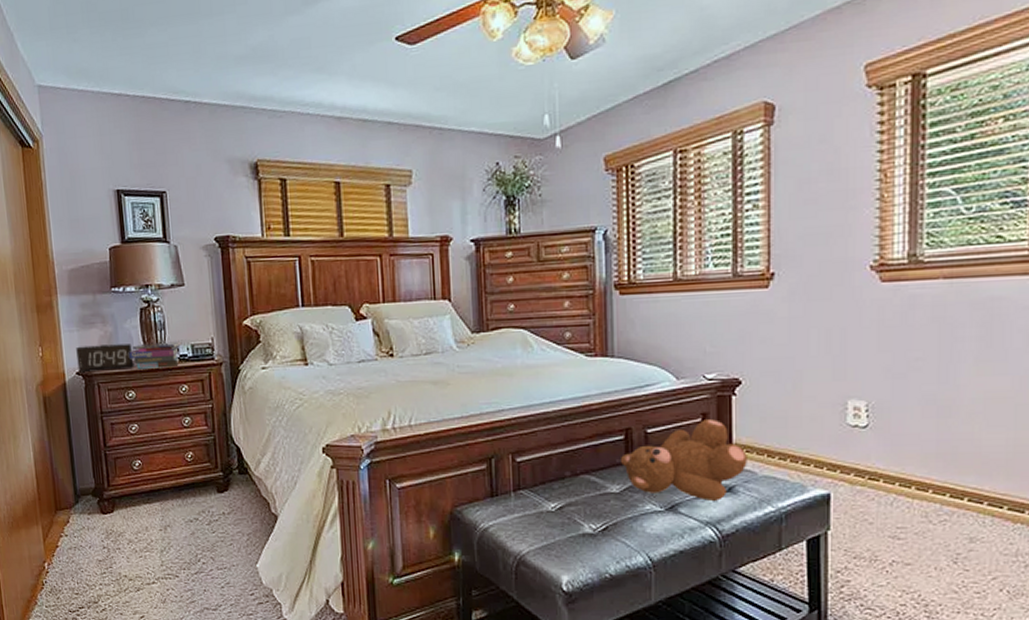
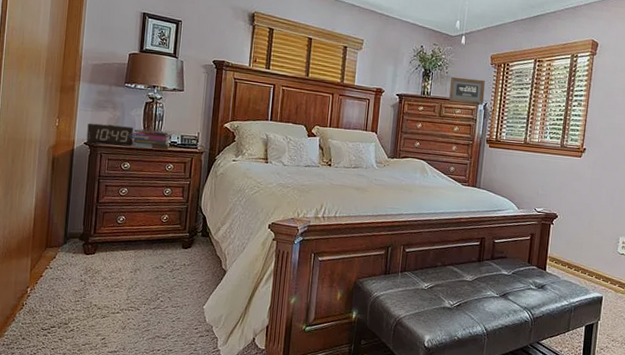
picture frame: none [548,195,603,237] -> present [449,76,485,105]
teddy bear: present [621,418,747,501] -> none [475,237,556,294]

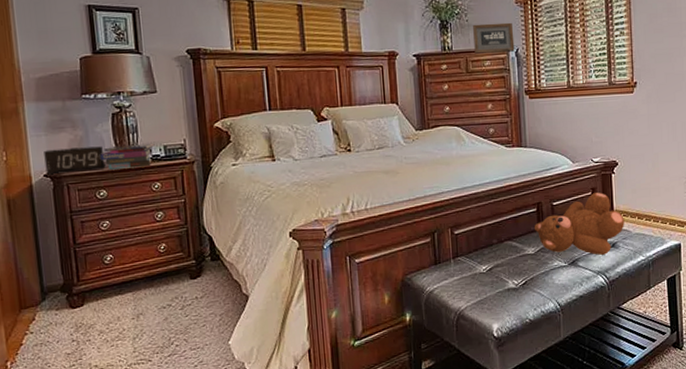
teddy bear: none [475,237,556,294] -> present [535,192,625,255]

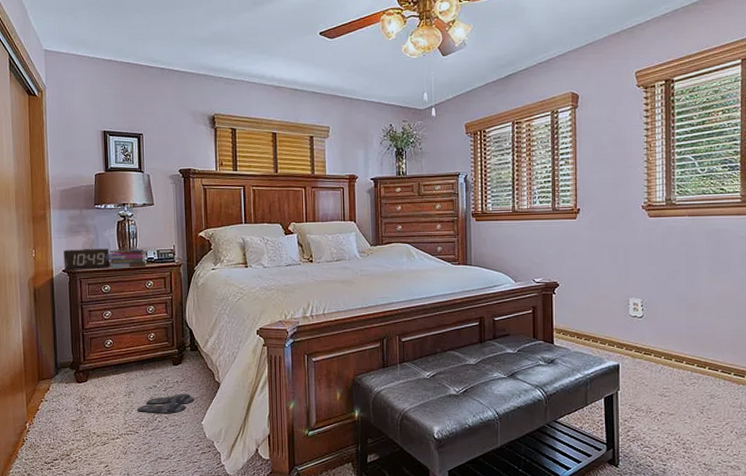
slippers: none [148,310,219,337] -> present [137,393,194,414]
picture frame: present [473,22,515,54] -> none [426,151,464,179]
teddy bear: present [535,192,625,255] -> none [477,310,564,370]

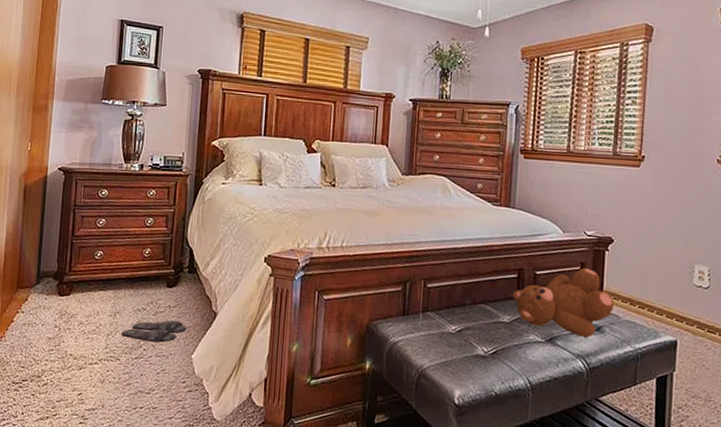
alarm clock: present [63,248,111,271] -> none [60,145,111,171]
books: present [107,247,149,269] -> none [108,150,155,174]
teddy bear: none [477,310,564,370] -> present [513,267,614,338]

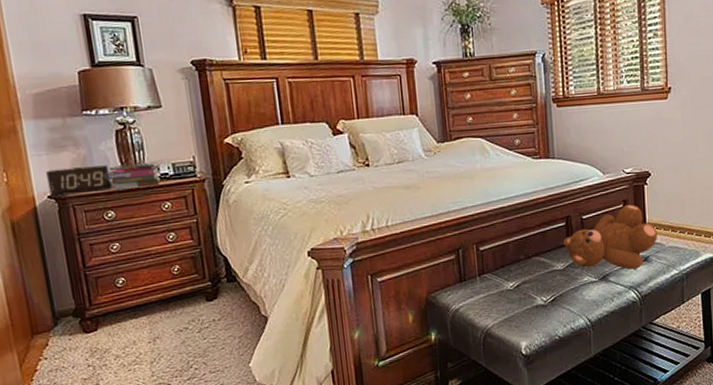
alarm clock: none [60,145,111,171] -> present [46,165,113,197]
books: none [108,150,155,174] -> present [106,161,161,191]
slippers: present [121,320,186,343] -> none [166,332,238,361]

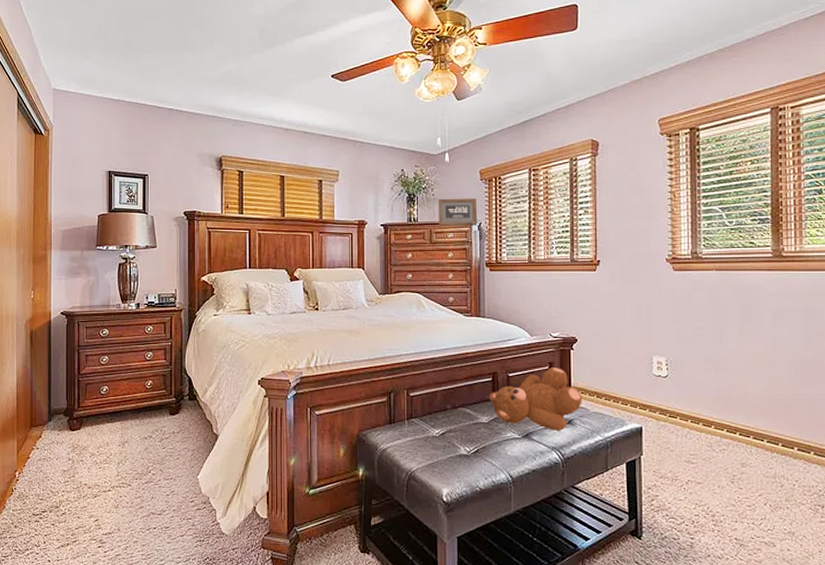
alarm clock: present [46,165,113,197] -> none [63,291,110,313]
books: present [106,161,161,191] -> none [106,291,150,313]
picture frame: none [496,25,541,60] -> present [438,198,478,226]

